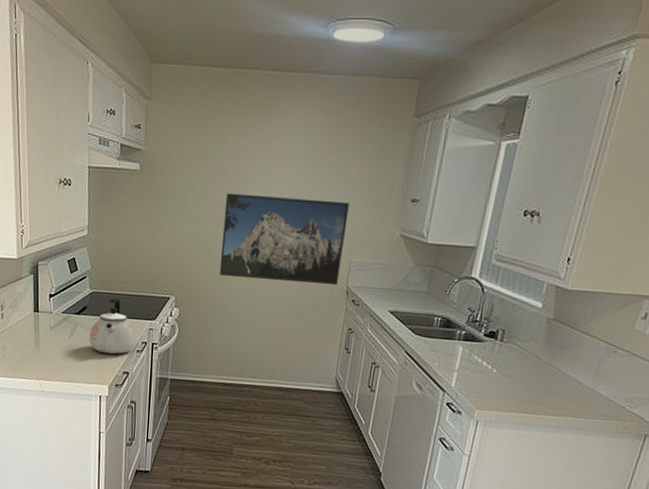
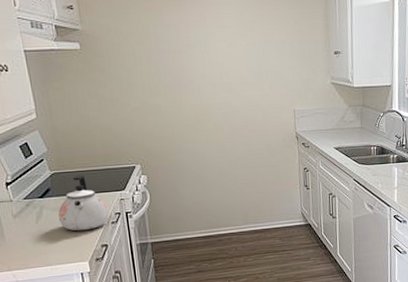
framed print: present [219,193,350,286] -> none [171,59,288,139]

